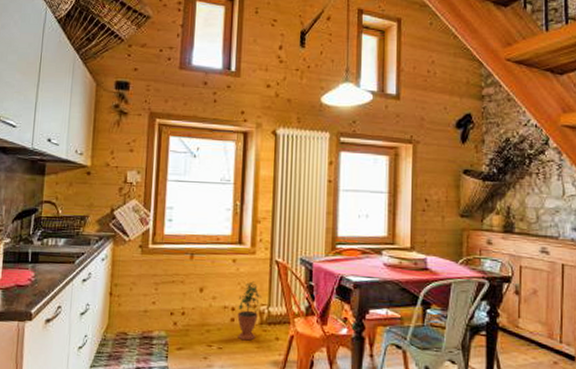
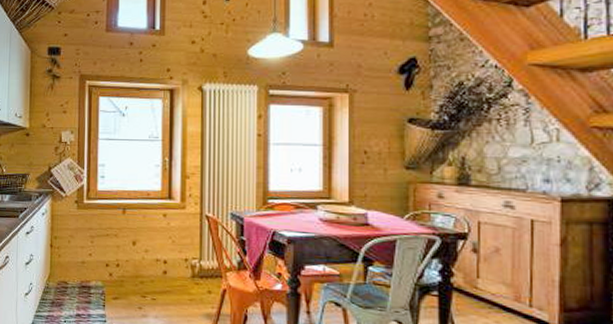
potted plant: present [237,281,263,341] -> none [169,235,194,293]

